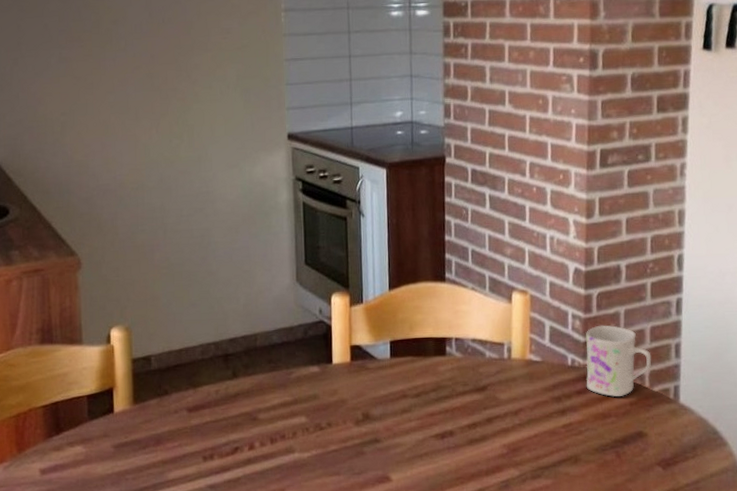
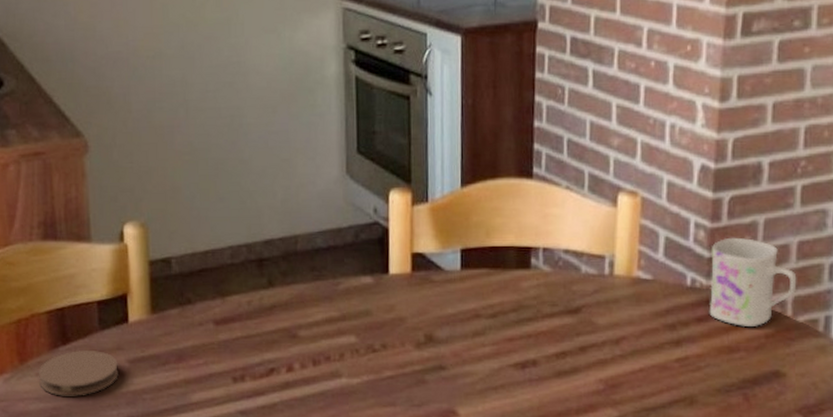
coaster: none [34,438,105,480] -> present [38,351,118,396]

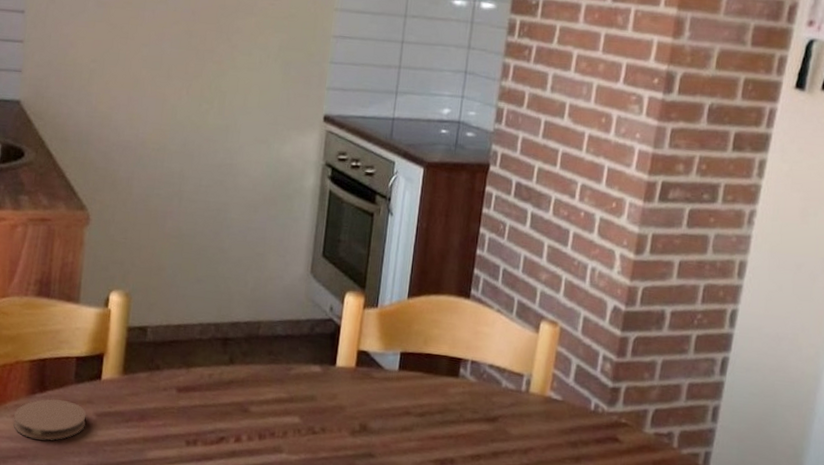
mug: present [709,237,797,326] -> none [607,372,685,453]

